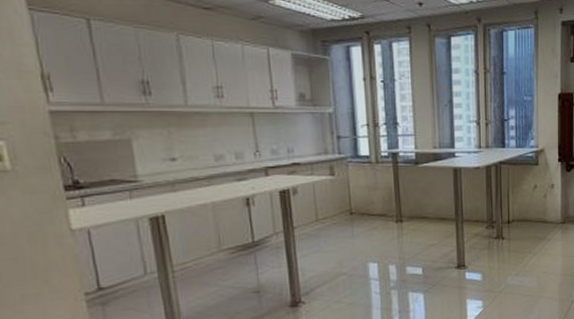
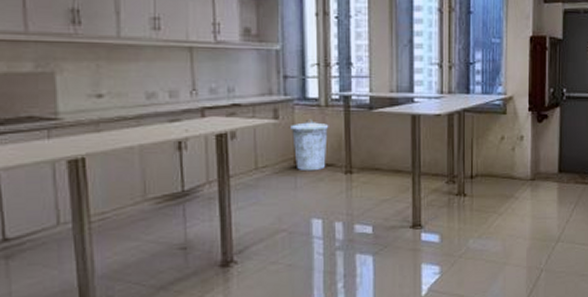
trash can: none [345,175,380,222] -> present [291,119,329,171]

